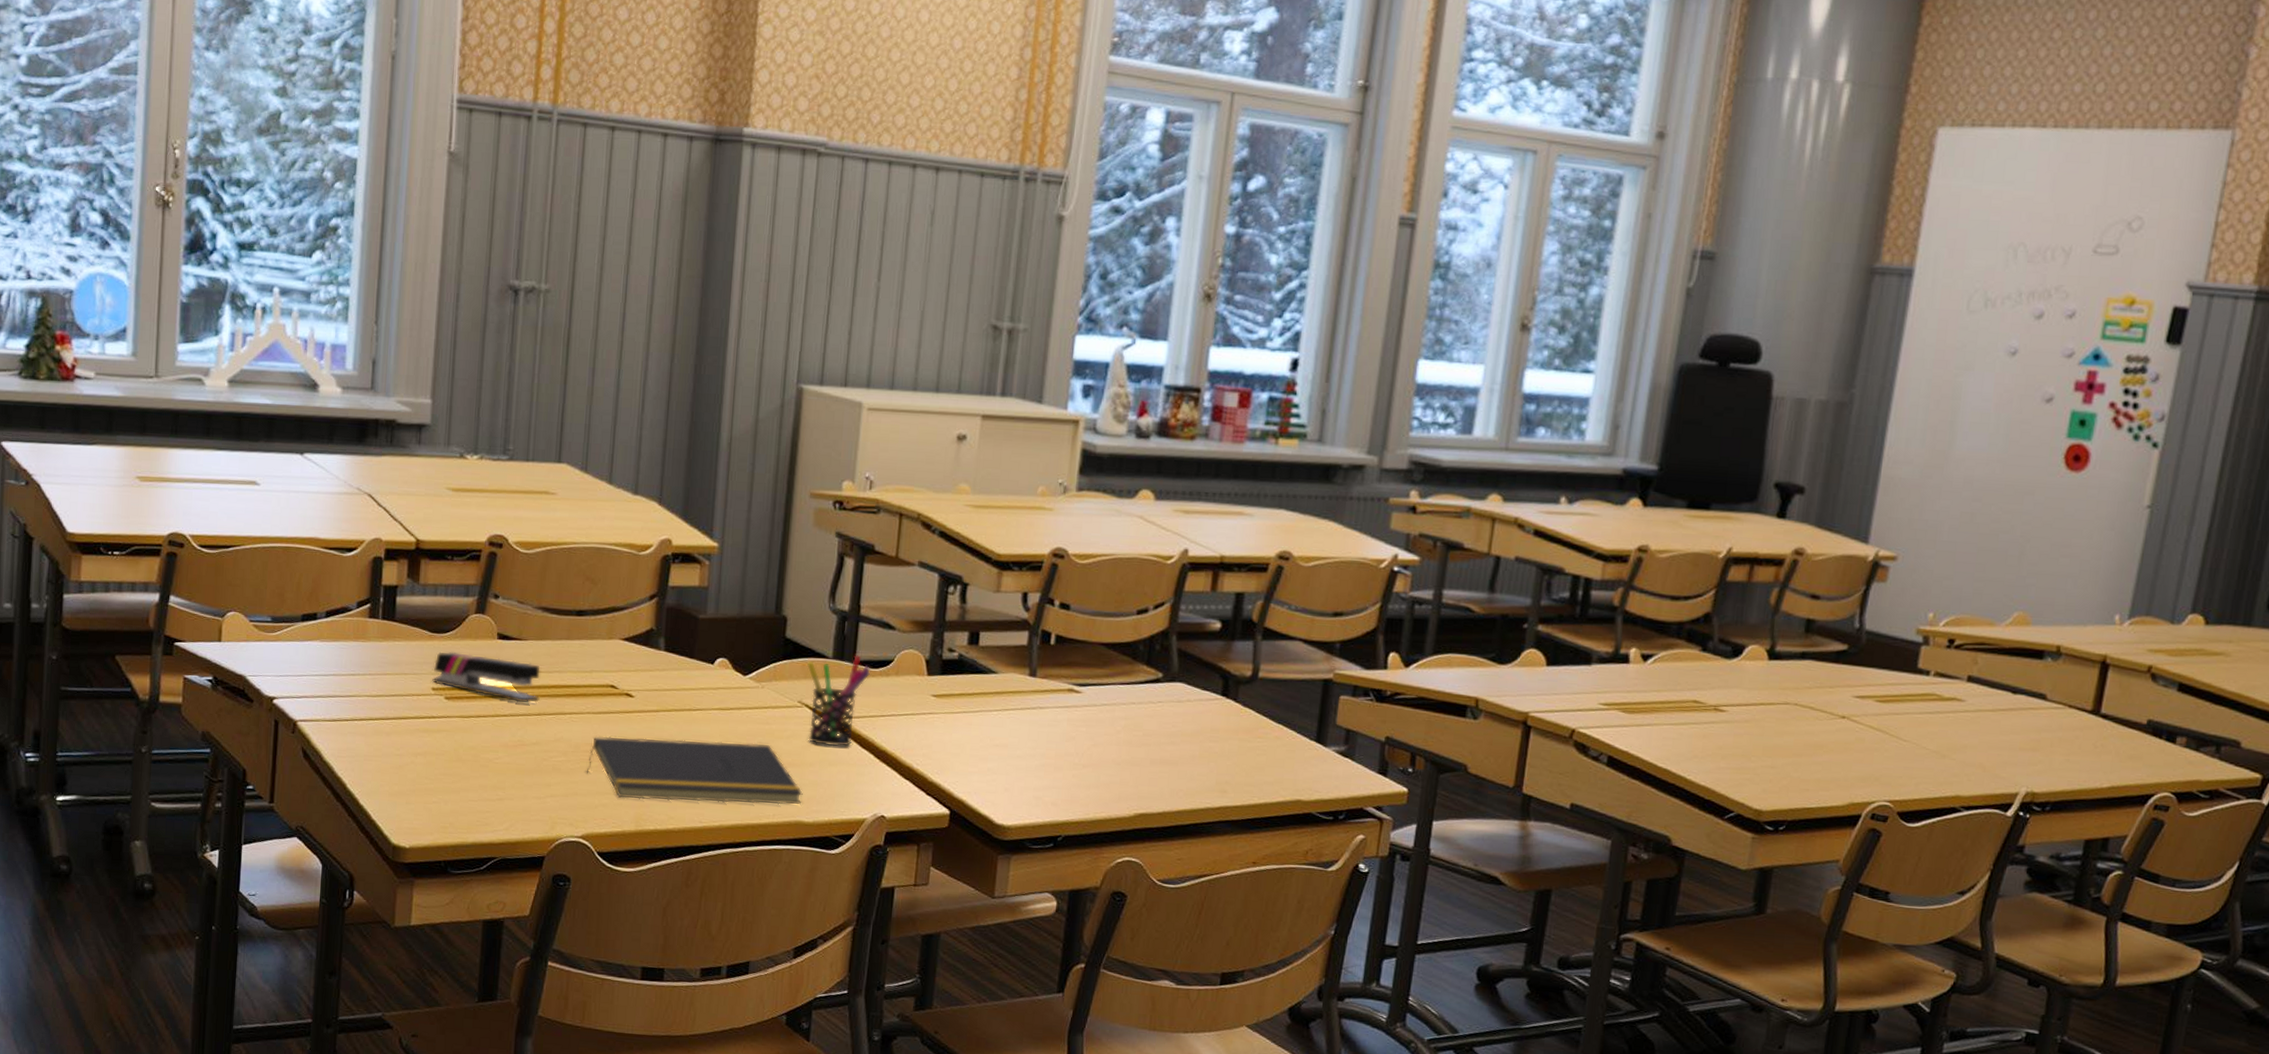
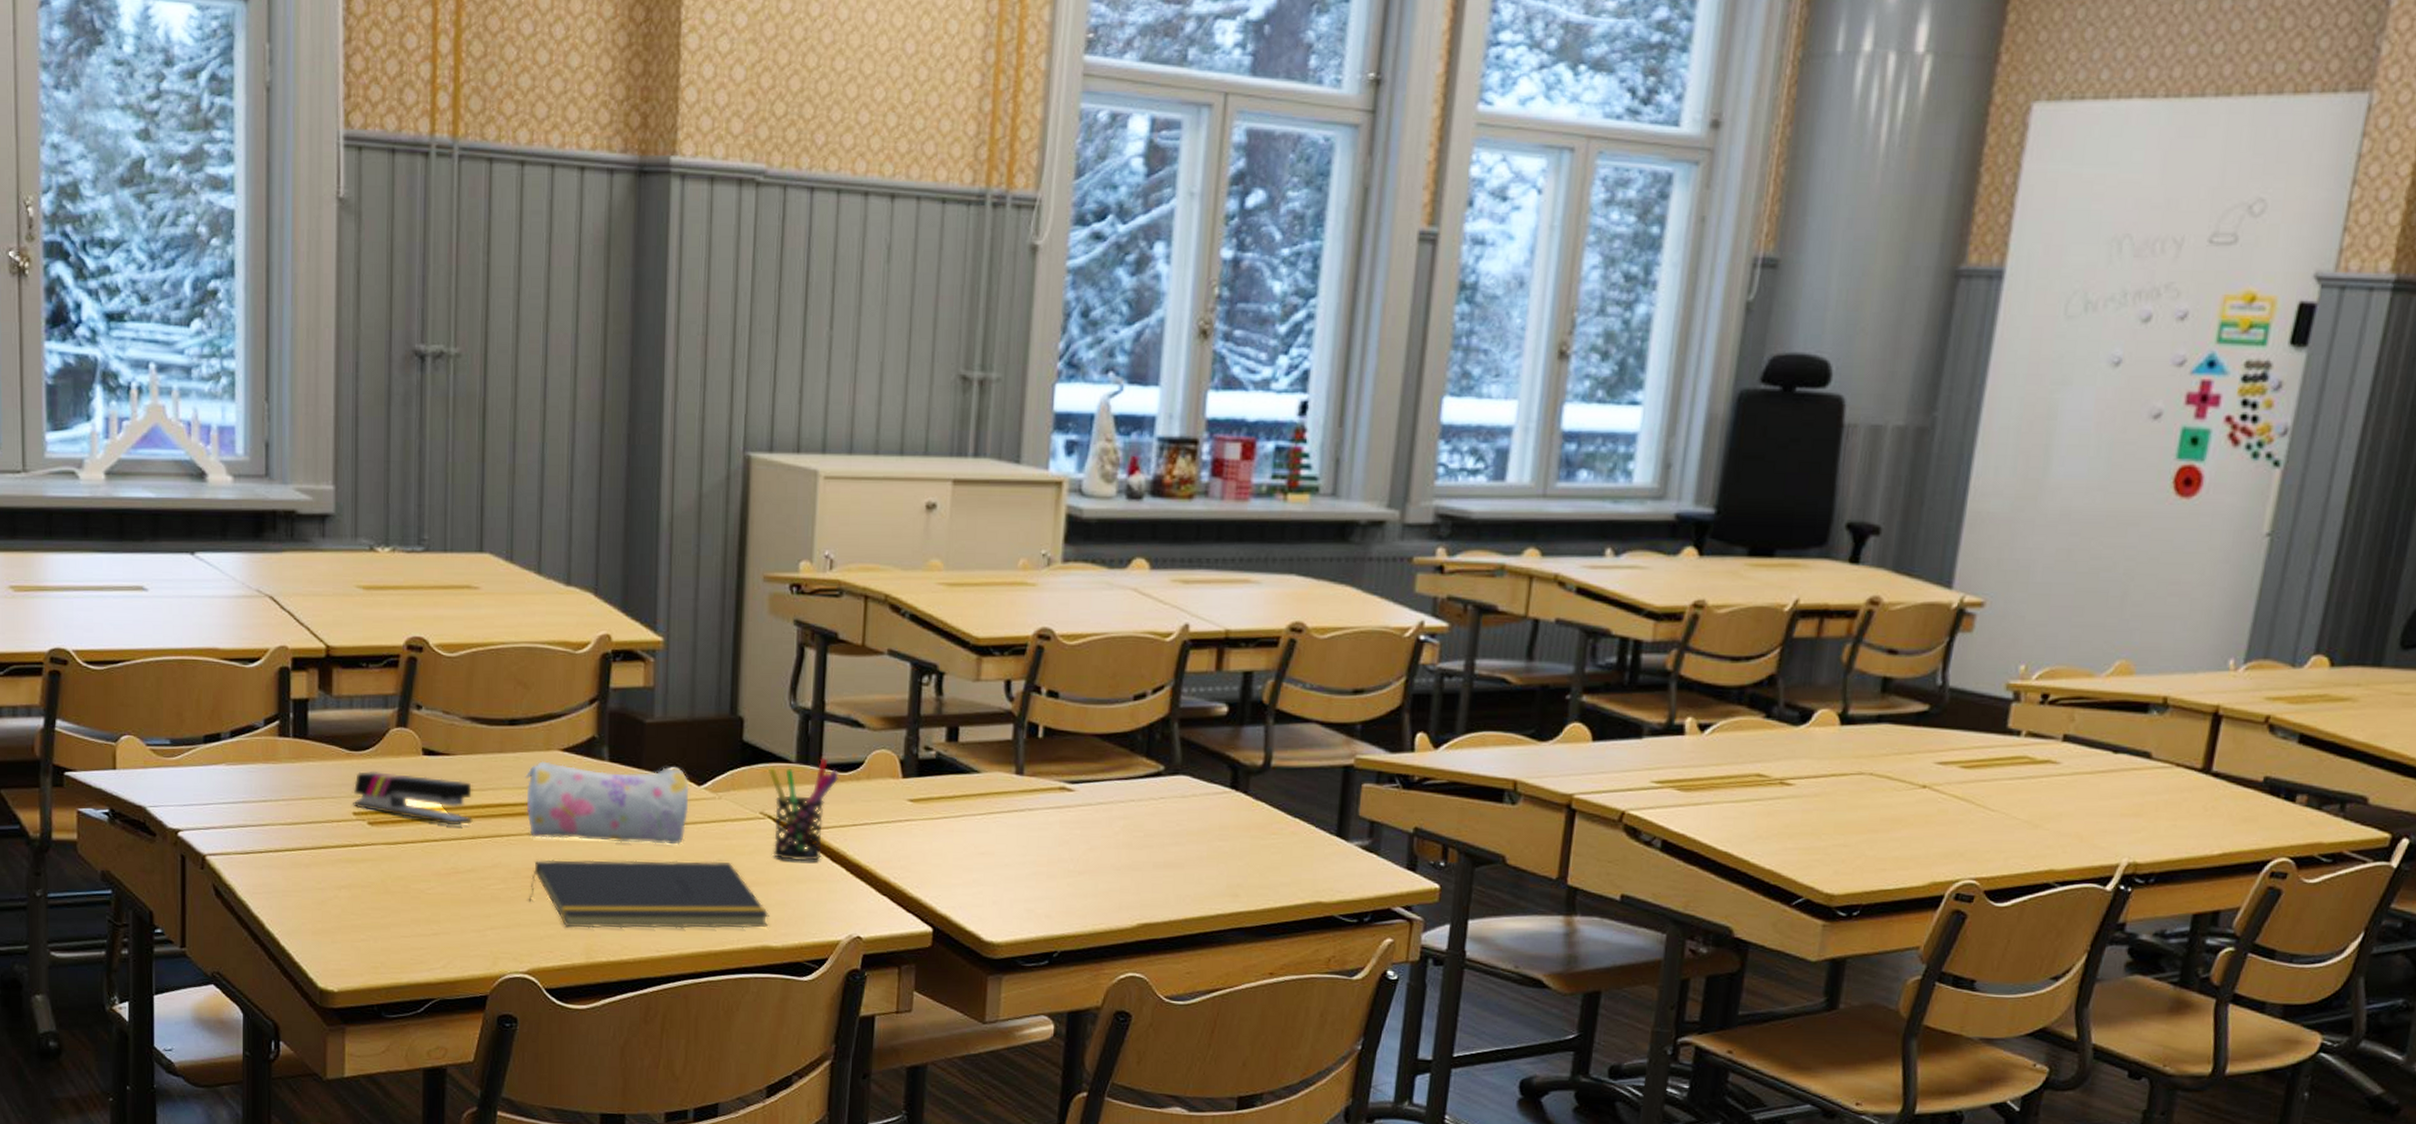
pencil case: none [588,648,736,728] -> present [525,761,689,845]

